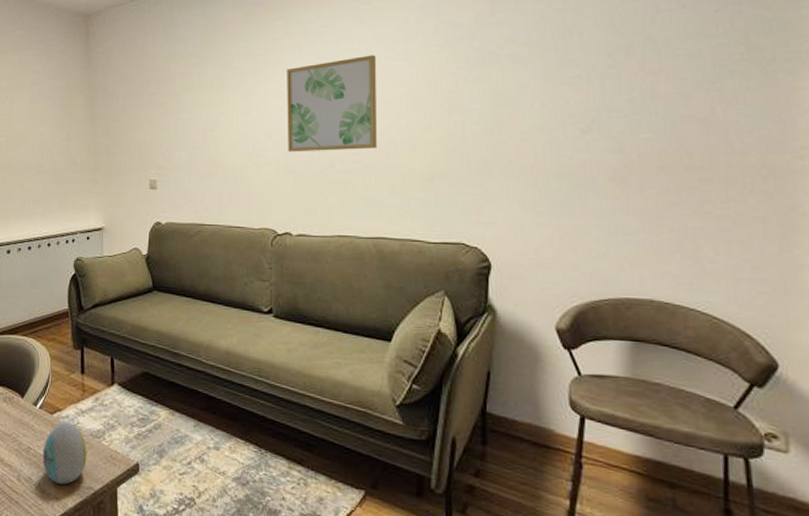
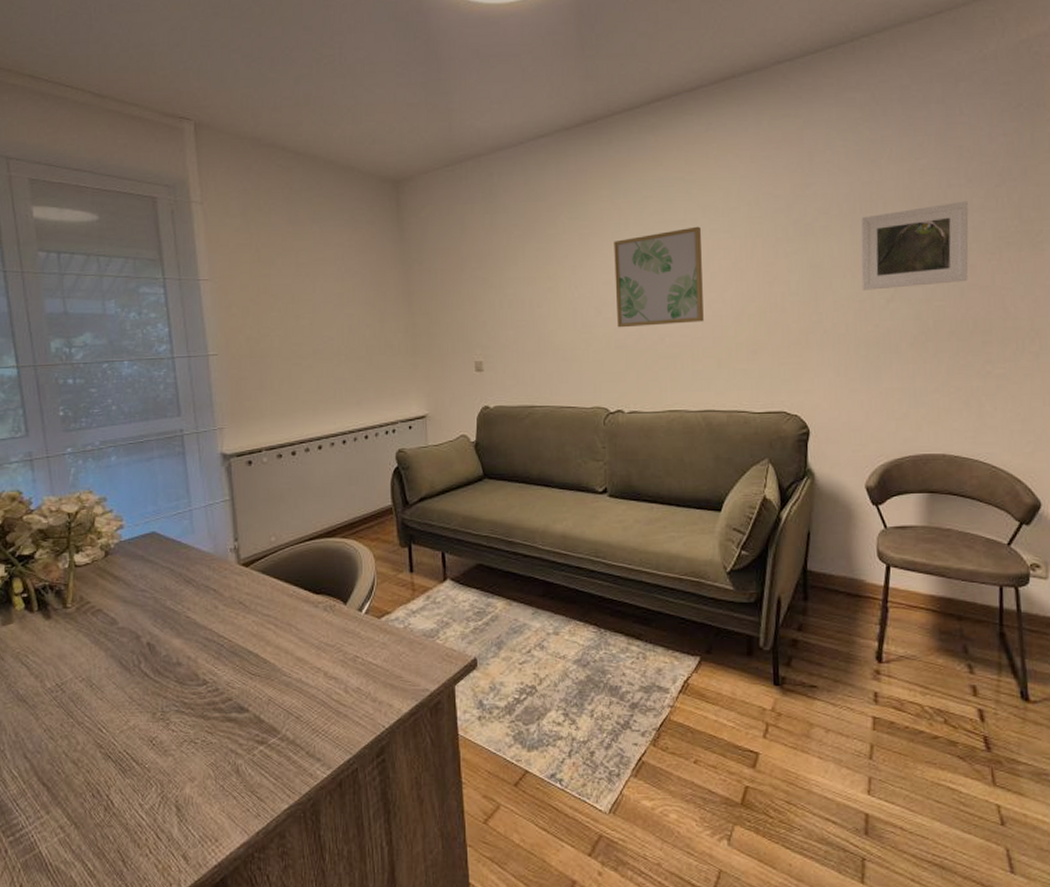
decorative egg: present [42,420,87,485] -> none [371,623,421,690]
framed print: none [552,27,682,120] -> present [861,201,969,290]

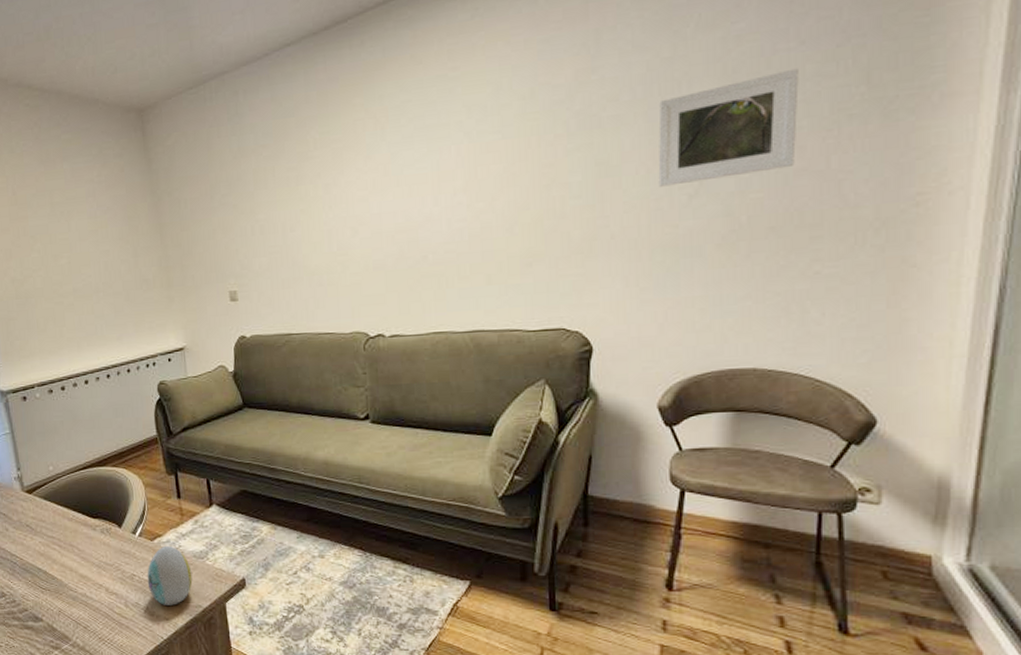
decorative egg: none [371,623,421,690] -> present [147,545,193,606]
wall art: present [614,226,704,328] -> none [369,129,471,248]

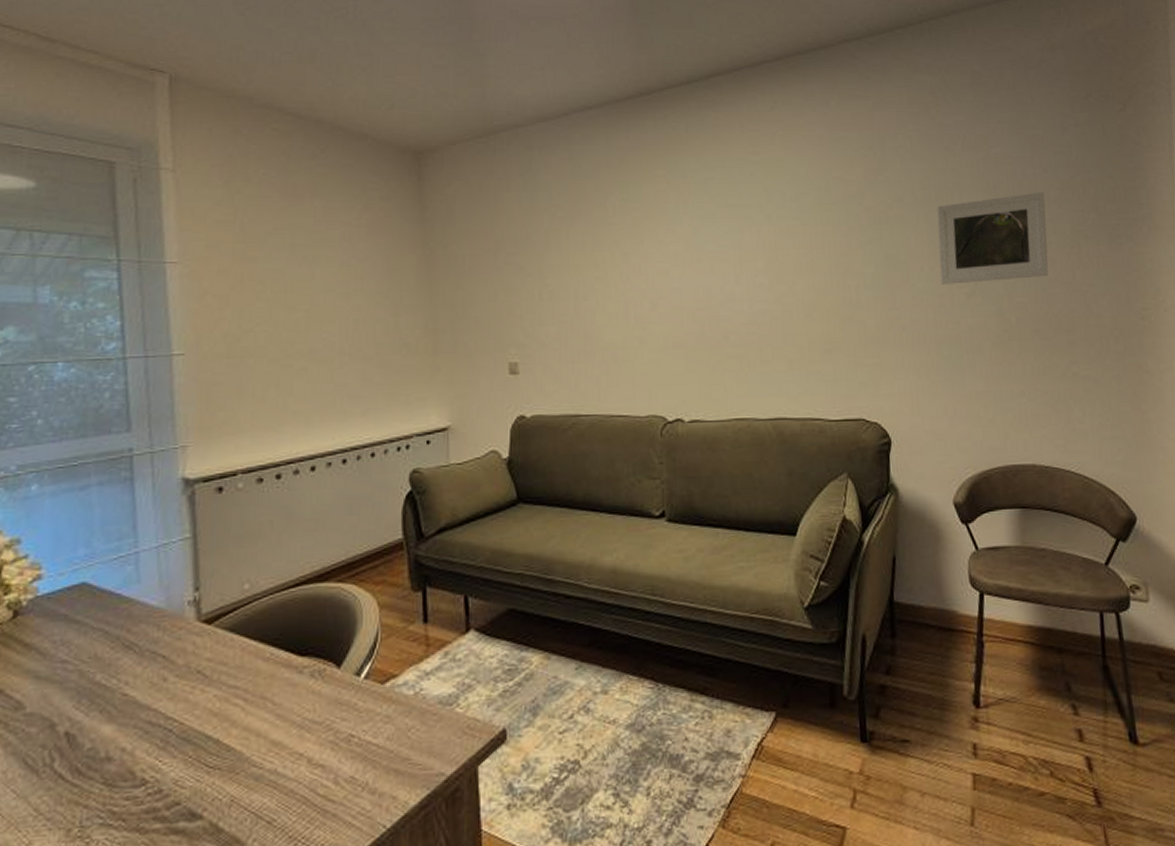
decorative egg: present [147,545,193,606] -> none [370,689,435,777]

